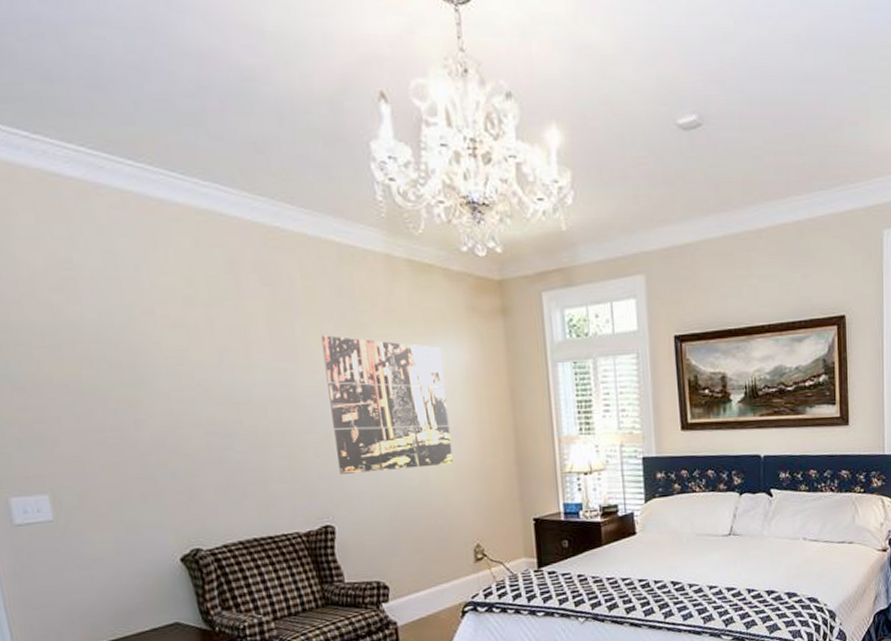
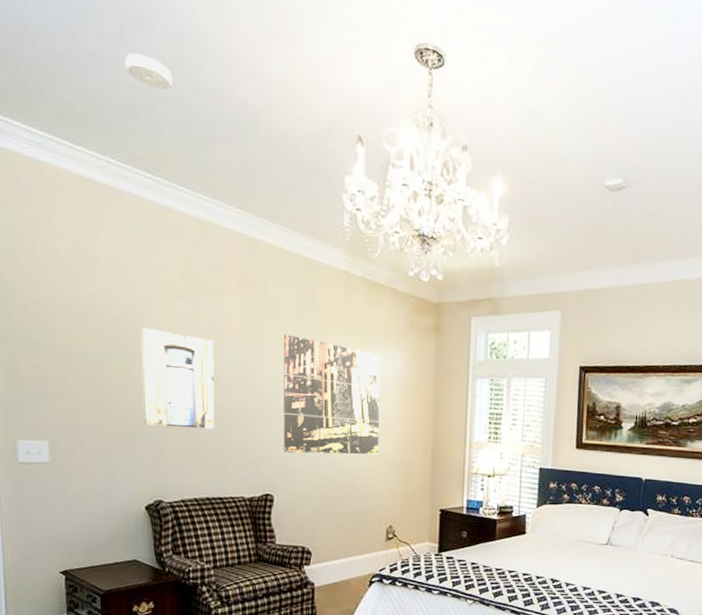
smoke detector: none [79,14,144,57] -> present [125,52,172,90]
wall art: none [145,345,252,463] -> present [140,327,215,429]

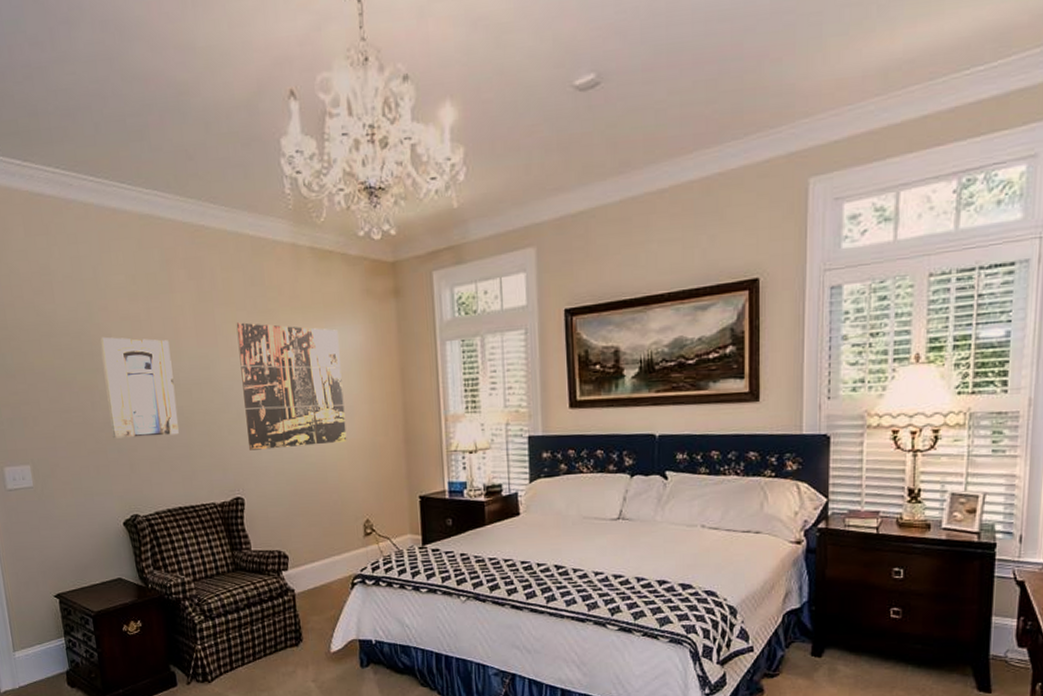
smoke detector: present [125,52,172,90] -> none [57,53,103,87]

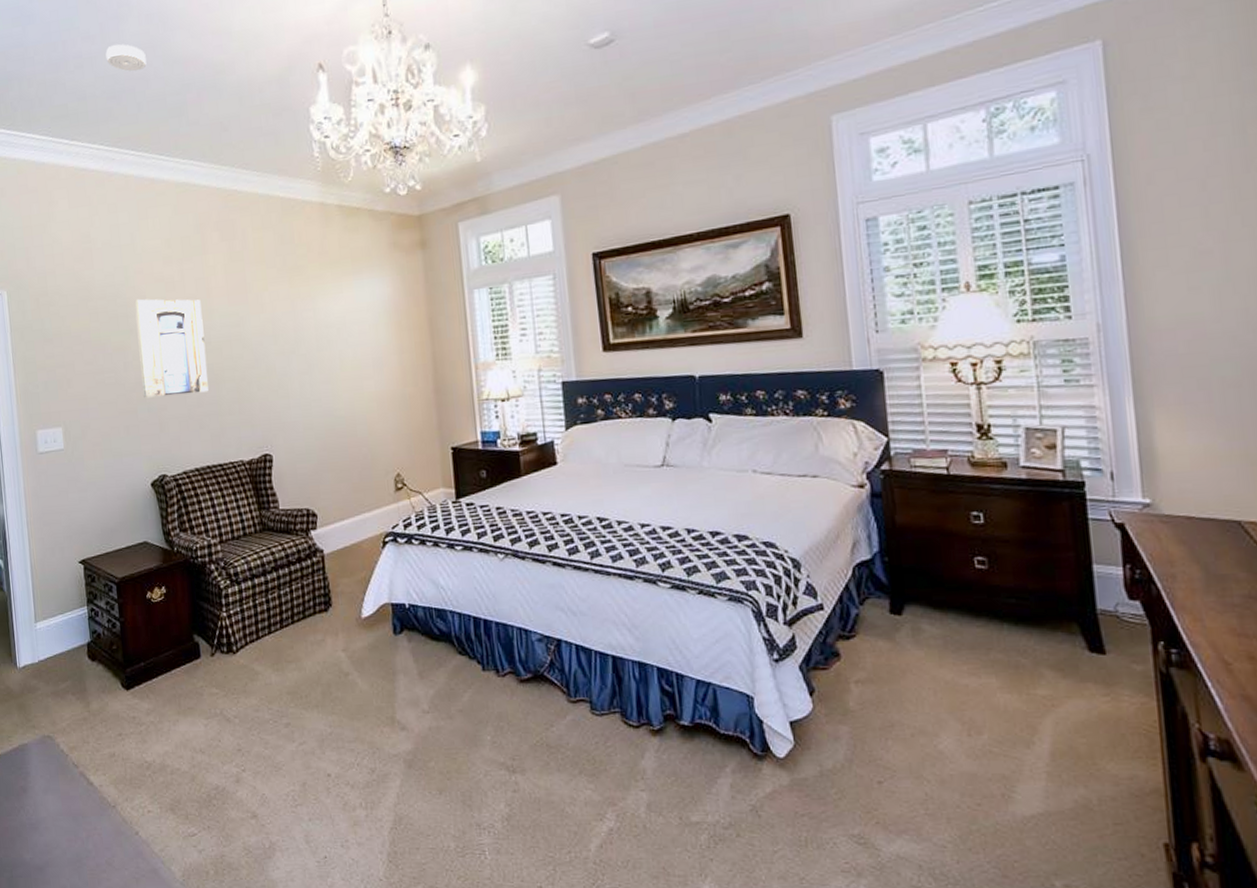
smoke detector: none [57,53,103,87] -> present [105,44,147,72]
wall art: present [236,322,347,450] -> none [266,279,376,406]

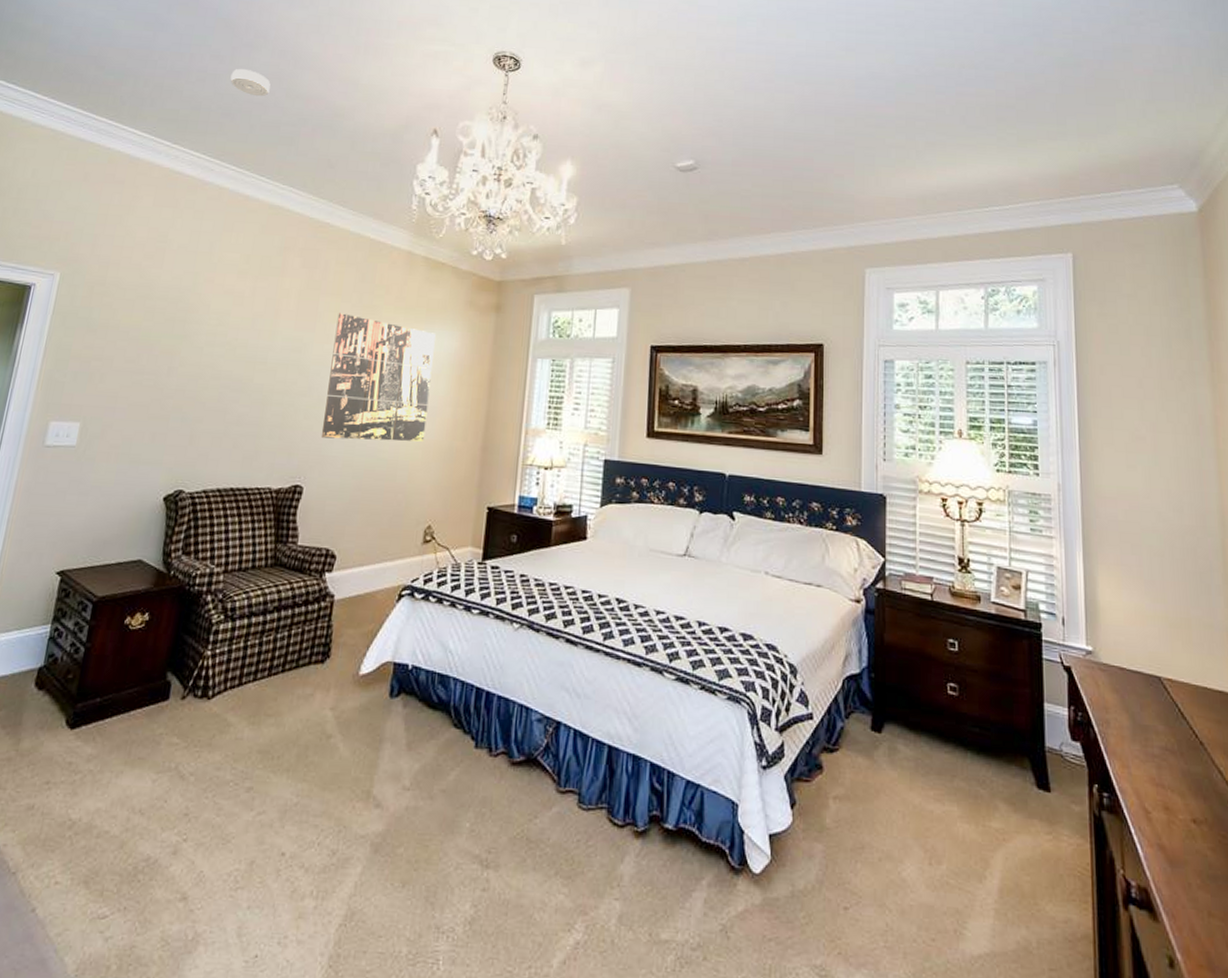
wall art: present [135,299,209,398] -> none [180,306,267,412]
wall art: none [266,279,376,406] -> present [321,313,436,442]

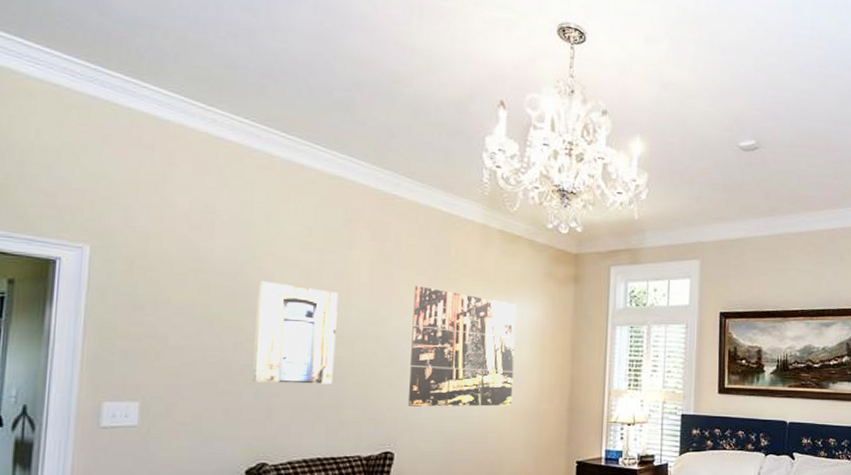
wall art: none [180,306,267,412] -> present [252,280,338,385]
smoke detector: present [230,68,271,97] -> none [268,24,316,58]

